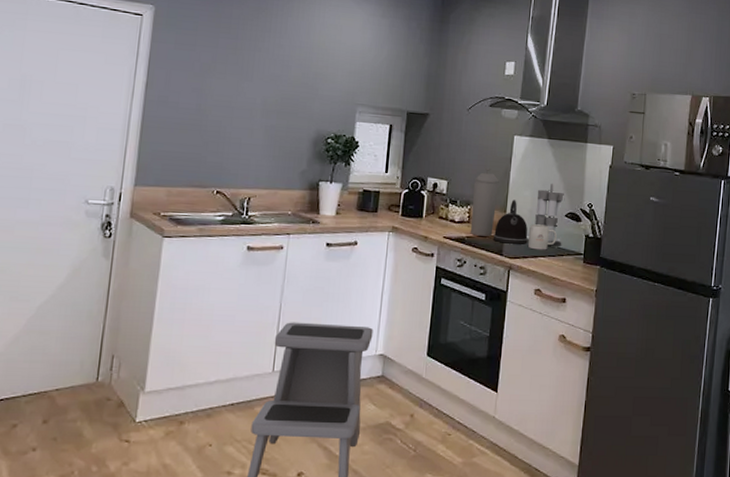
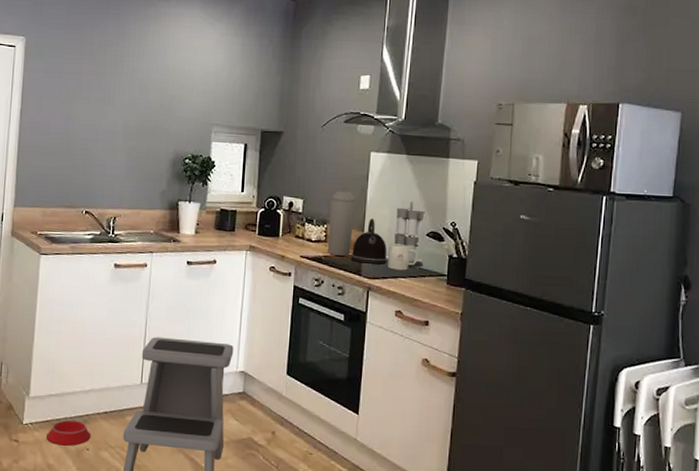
pet bowl: none [163,414,215,443] -> present [47,419,91,446]

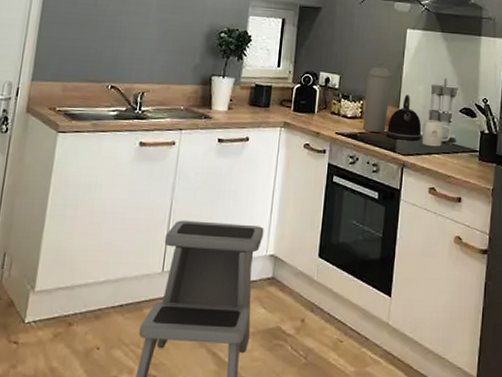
pet bowl: present [47,419,91,446] -> none [51,315,103,345]

